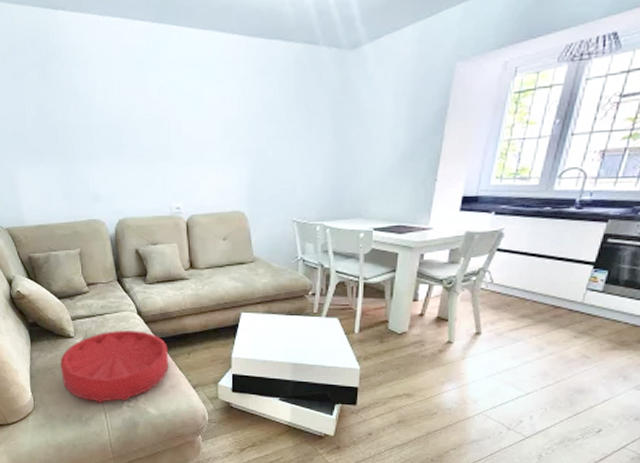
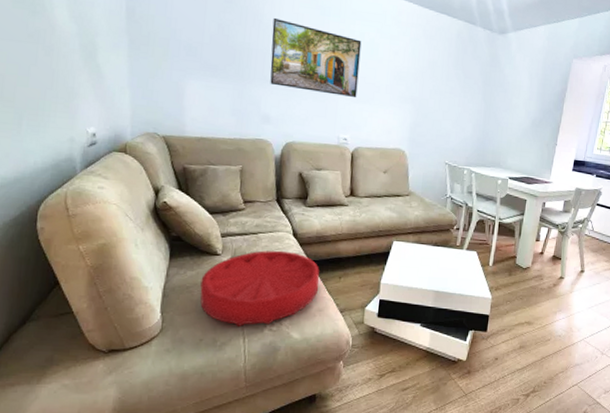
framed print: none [88,86,185,161] -> present [270,17,362,98]

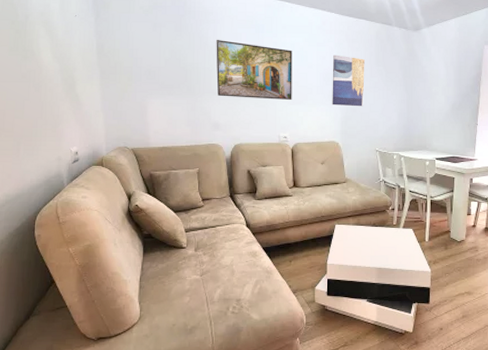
cushion: present [200,250,319,326] -> none [170,240,273,311]
wall art: none [401,51,442,113] -> present [332,54,365,107]

